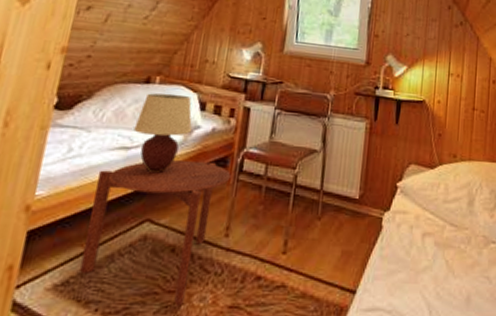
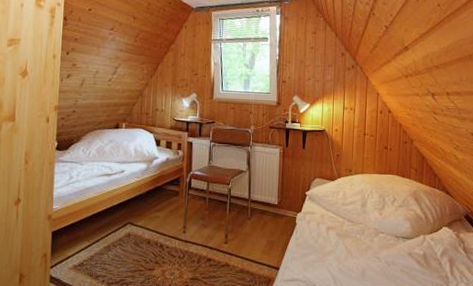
side table: present [80,160,231,305] -> none [89,182,183,278]
table lamp: present [133,93,192,172] -> none [112,135,152,191]

